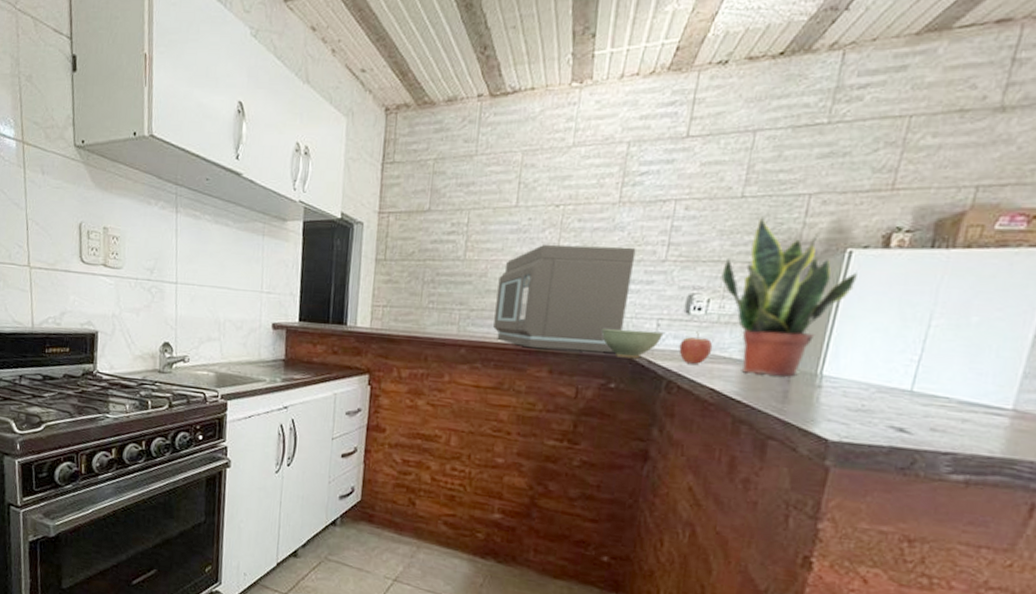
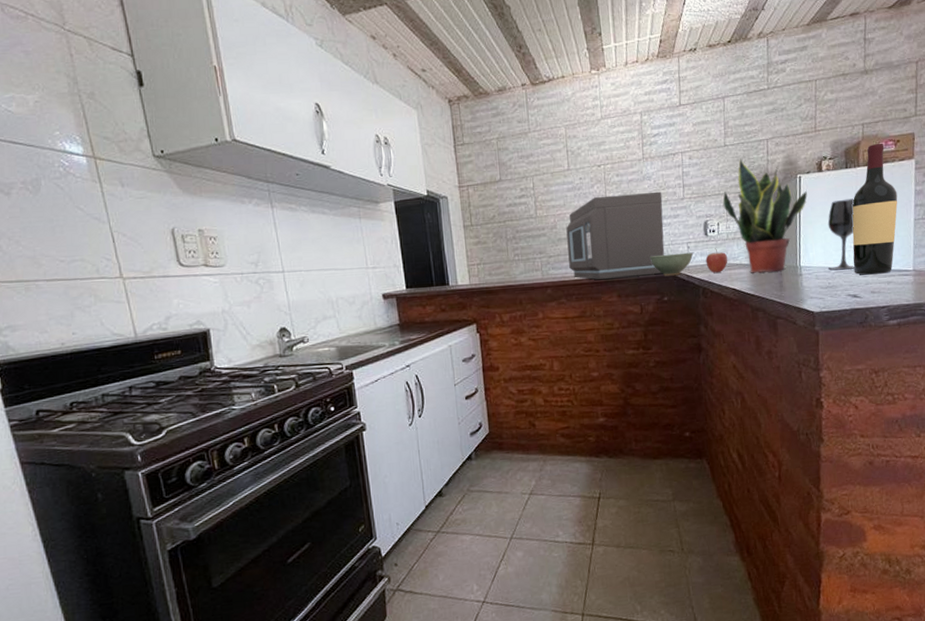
wine glass: none [867,291,935,392] -> present [827,198,855,271]
wine bottle: none [908,216,1014,407] -> present [852,143,898,275]

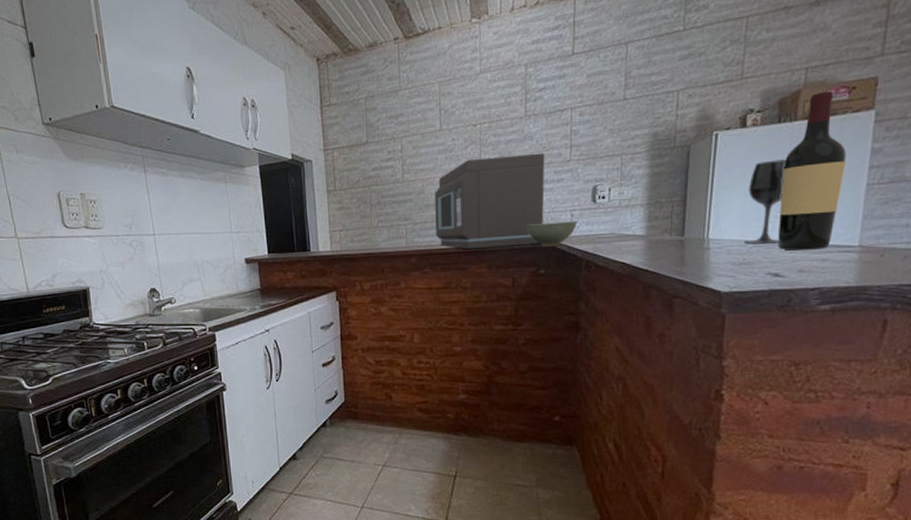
fruit: present [705,248,728,273] -> none [591,217,619,244]
potted plant: present [723,159,808,273] -> none [617,114,724,246]

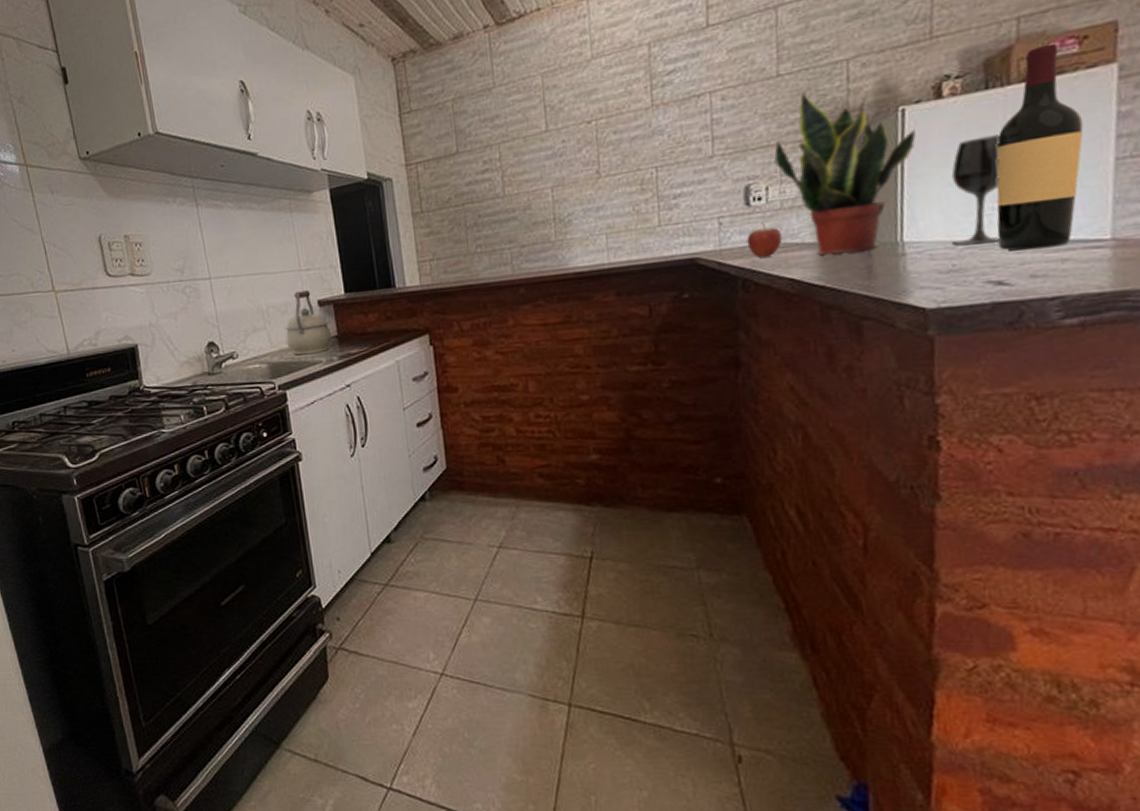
kettle: none [216,249,256,304] -> present [284,290,332,356]
microwave: present [434,153,545,250] -> none [544,149,685,274]
bowl: present [526,221,578,247] -> none [661,230,728,266]
fruit: none [591,217,619,244] -> present [747,222,783,258]
potted plant: none [617,114,724,246] -> present [774,92,916,256]

